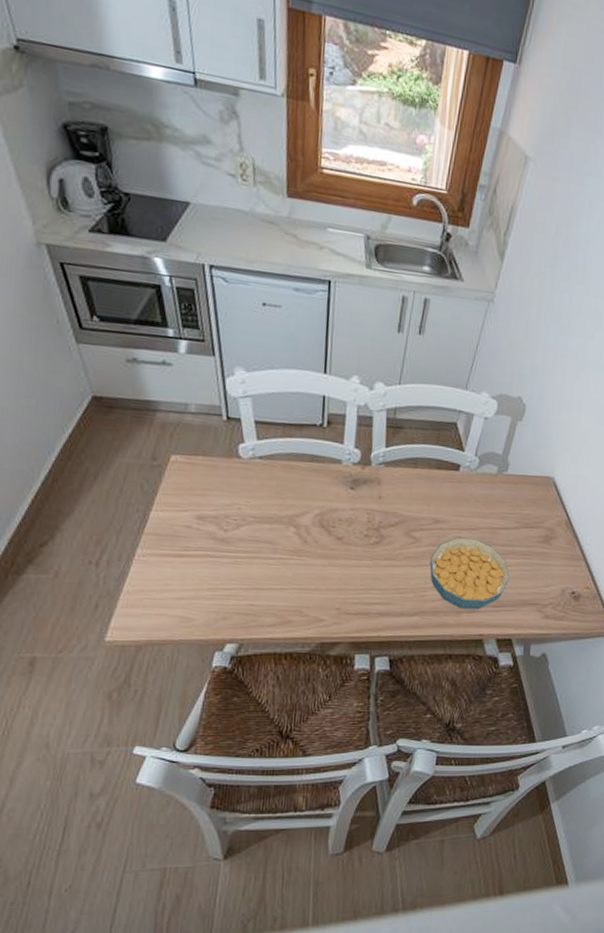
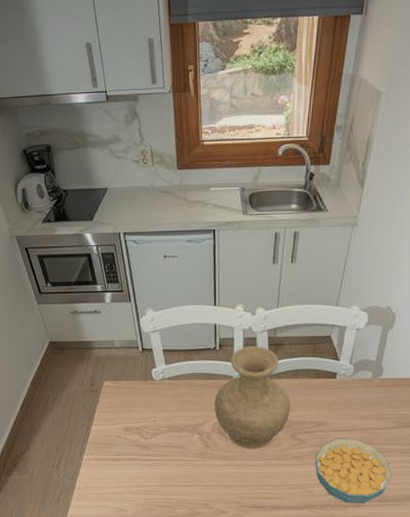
vase: none [316,425,408,547] -> present [214,346,291,449]

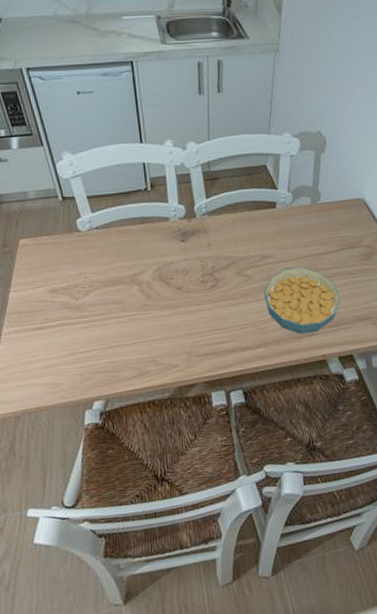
vase: present [214,346,291,449] -> none [151,182,234,293]

